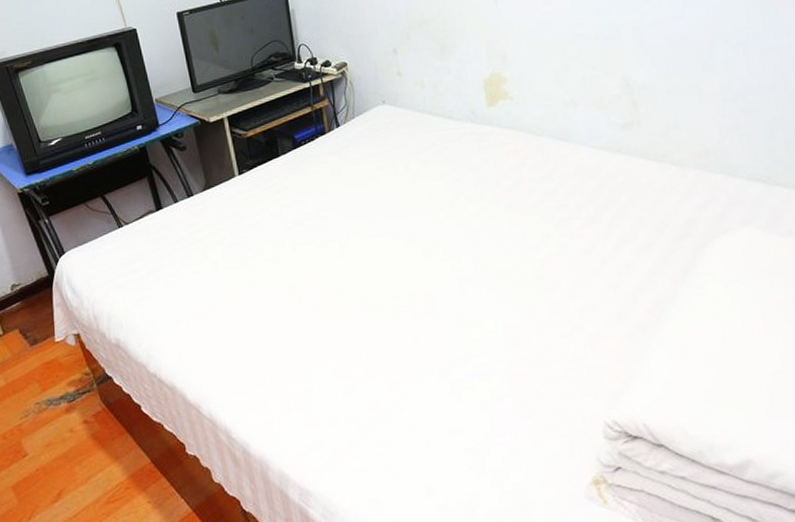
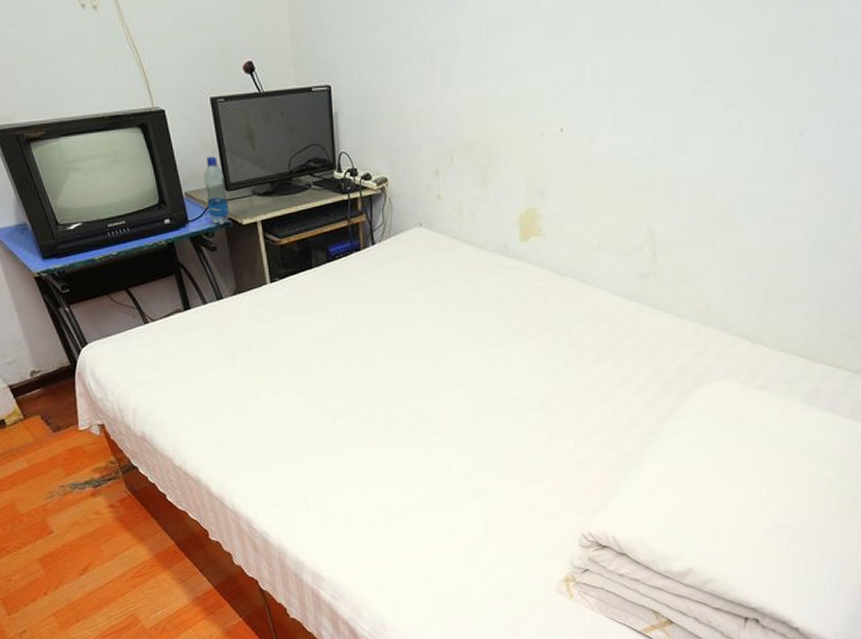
bottle: none [172,63,198,126] -> present [204,156,230,226]

